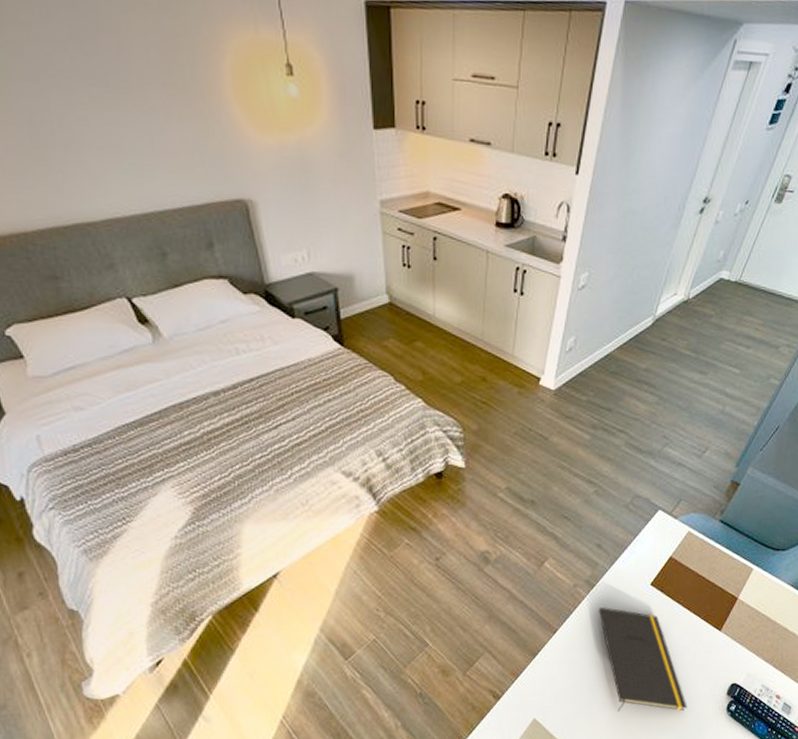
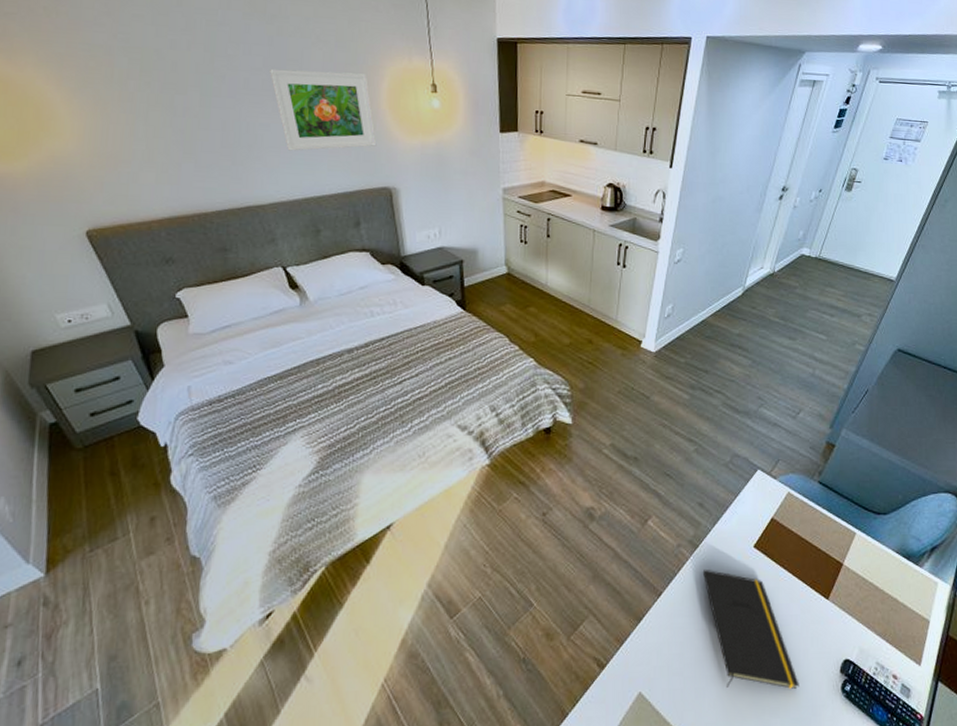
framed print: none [78,41,224,153] -> present [270,68,377,151]

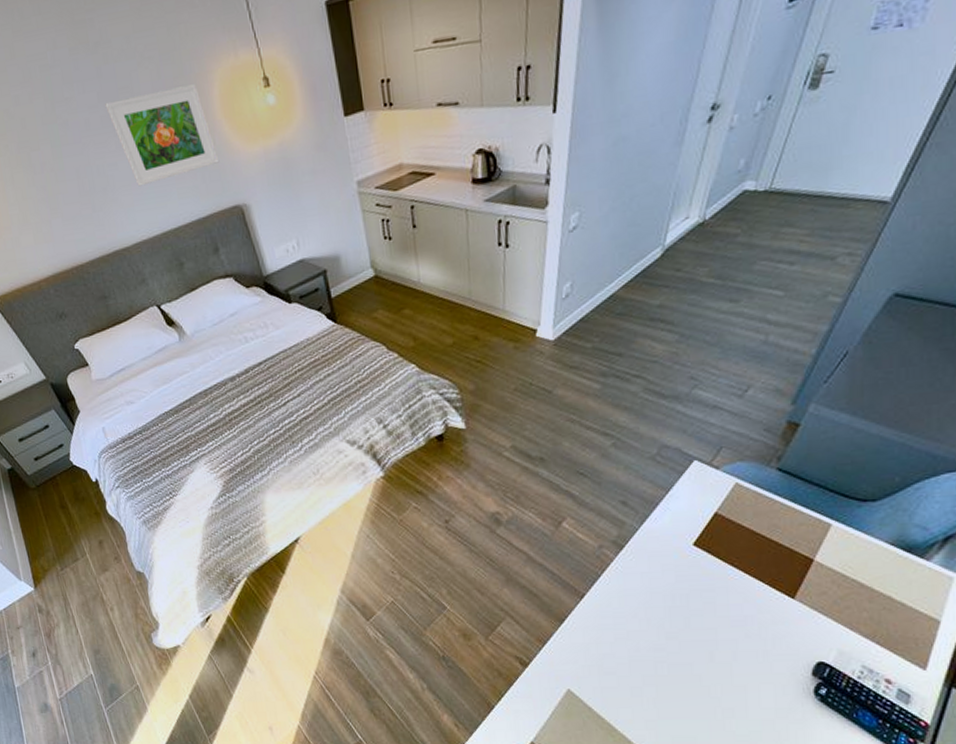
notepad: present [702,568,799,690] -> none [631,569,759,692]

